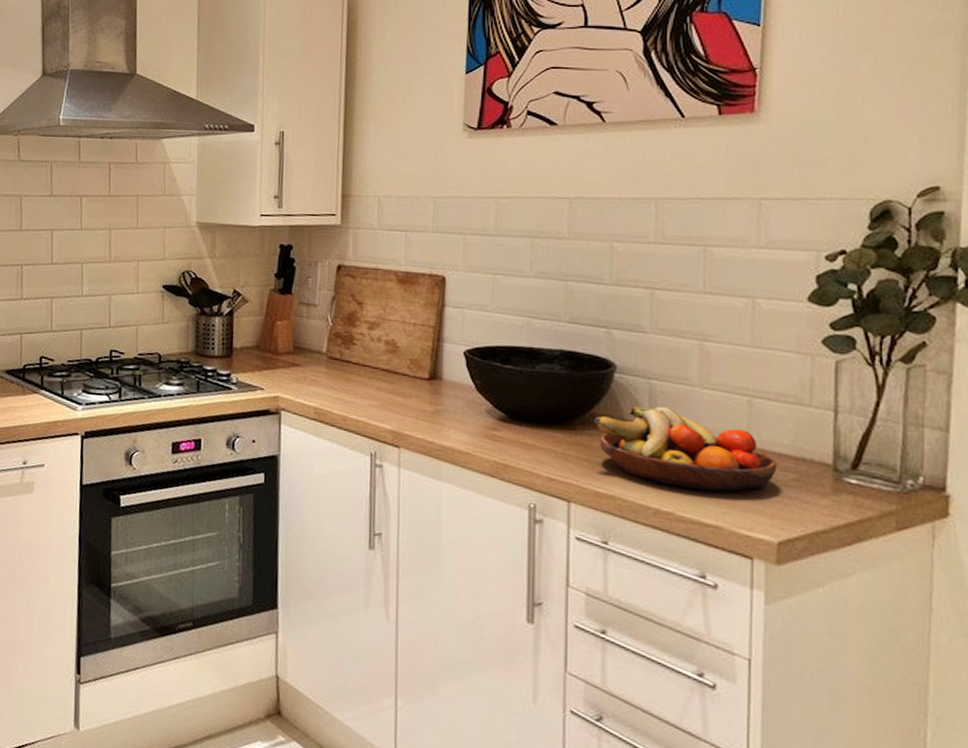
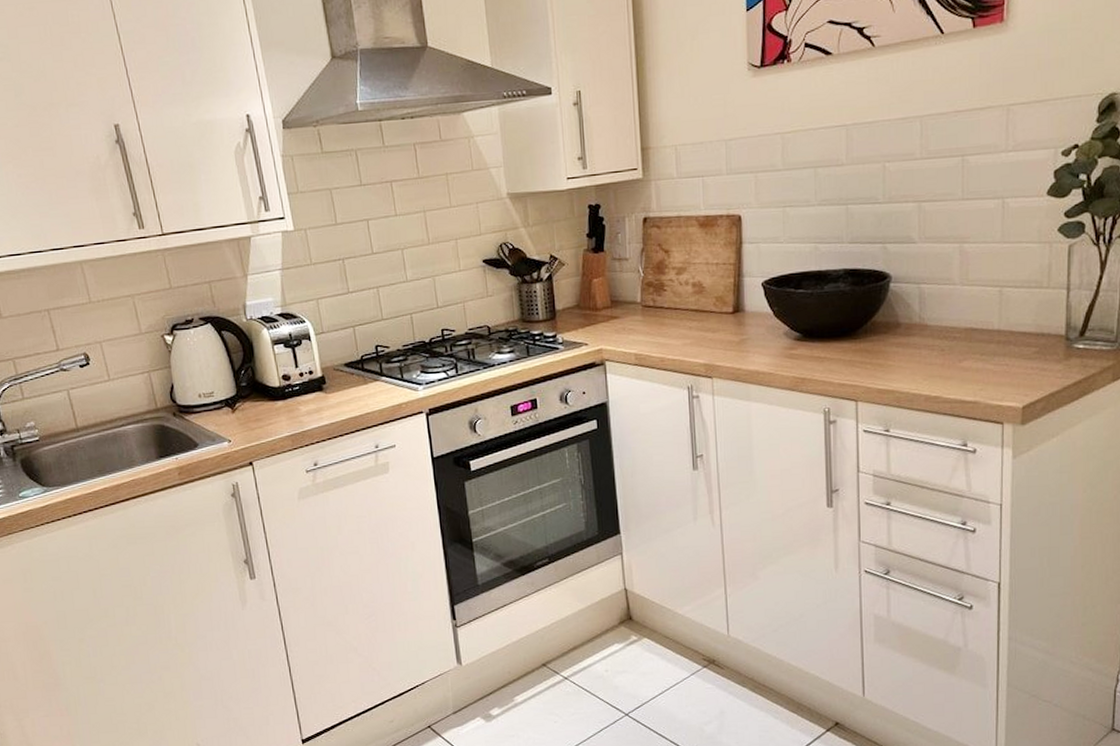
fruit bowl: present [594,405,777,492] -> none [874,306,1022,374]

